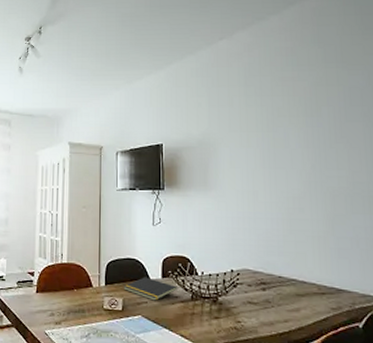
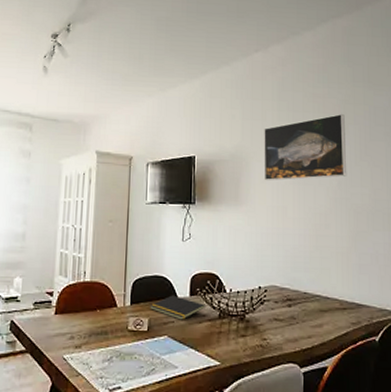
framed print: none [231,95,322,166] -> present [264,113,347,181]

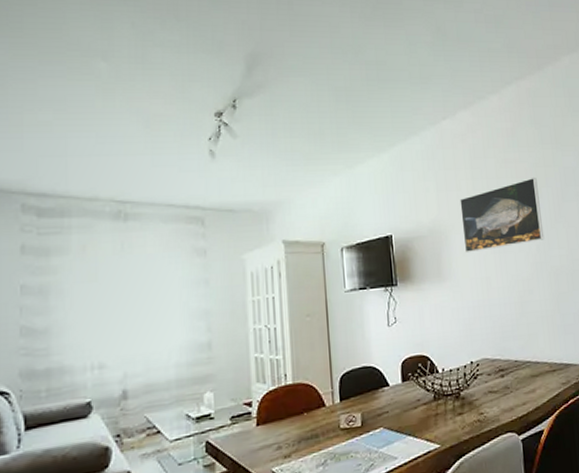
notepad: present [150,295,205,320] -> none [361,384,419,409]

